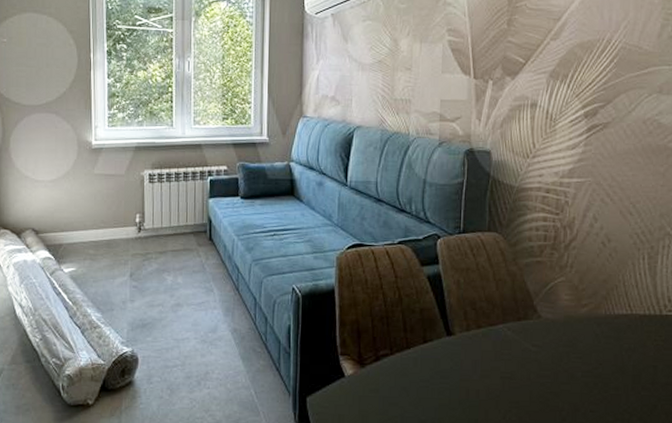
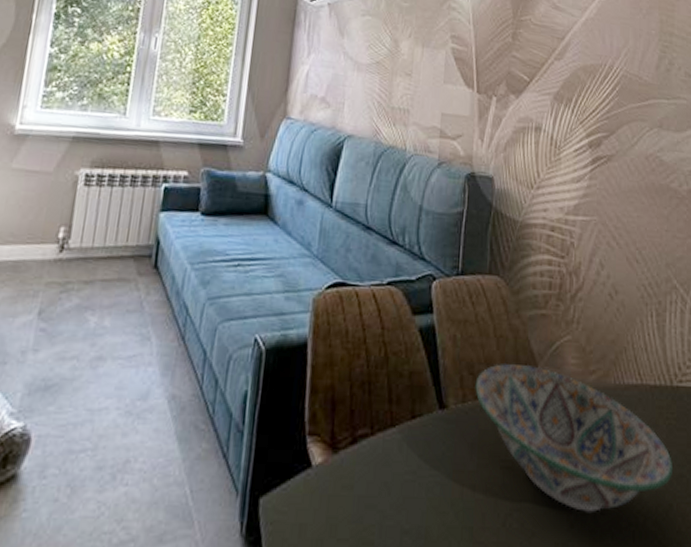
decorative bowl: none [477,300,660,411] -> present [475,362,674,513]

